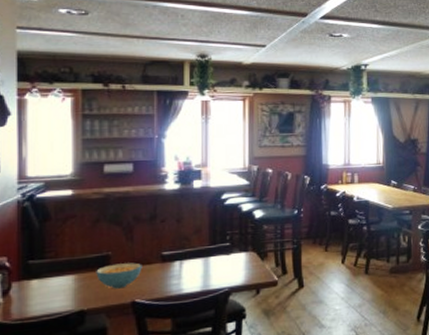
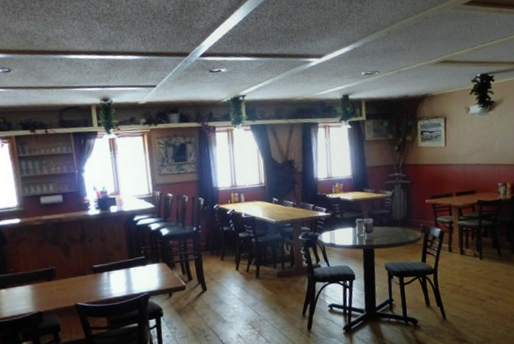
cereal bowl: present [96,263,142,289] -> none [46,274,80,295]

